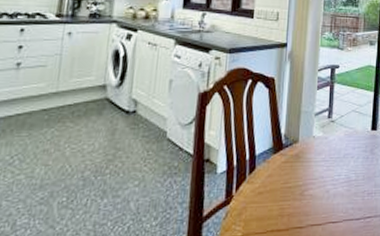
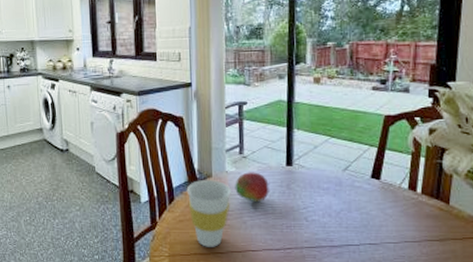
cup: none [270,146,317,222] -> present [186,180,231,247]
fruit: none [321,137,354,169] -> present [235,172,269,203]

